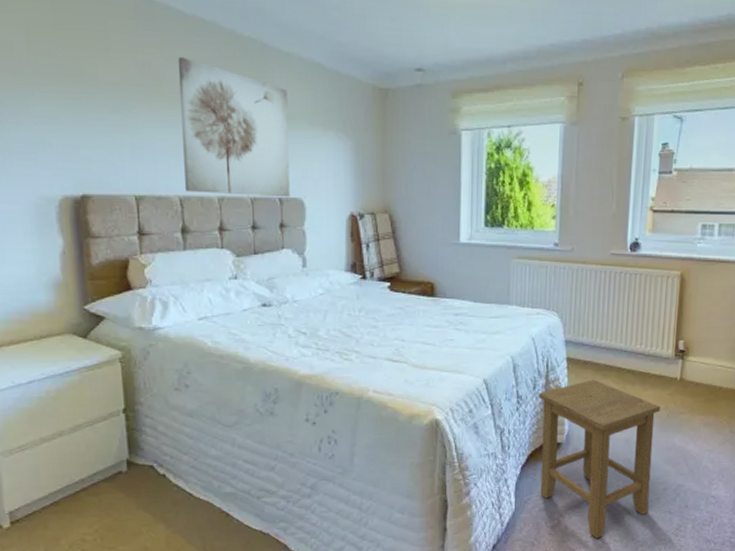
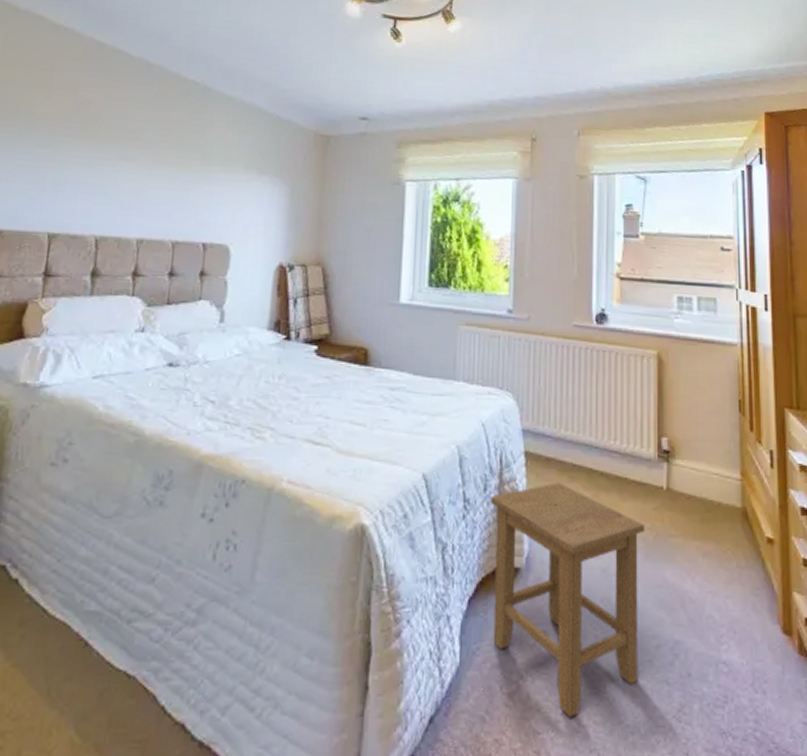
wall art: present [177,56,290,198] -> none [103,95,225,243]

